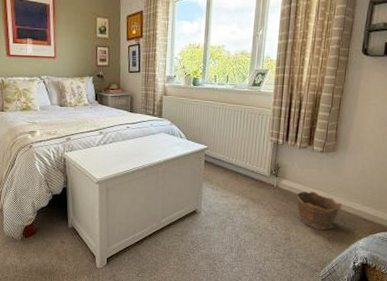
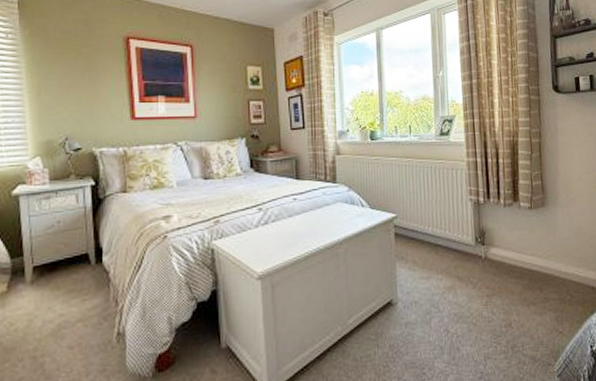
clay pot: present [296,191,344,230] -> none [509,258,566,308]

